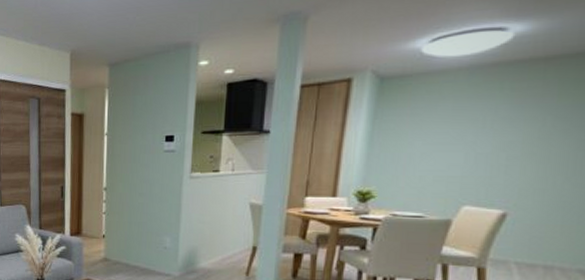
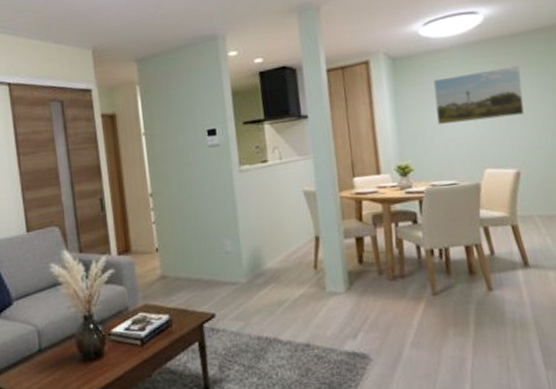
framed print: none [417,95,545,154] -> present [433,65,524,125]

